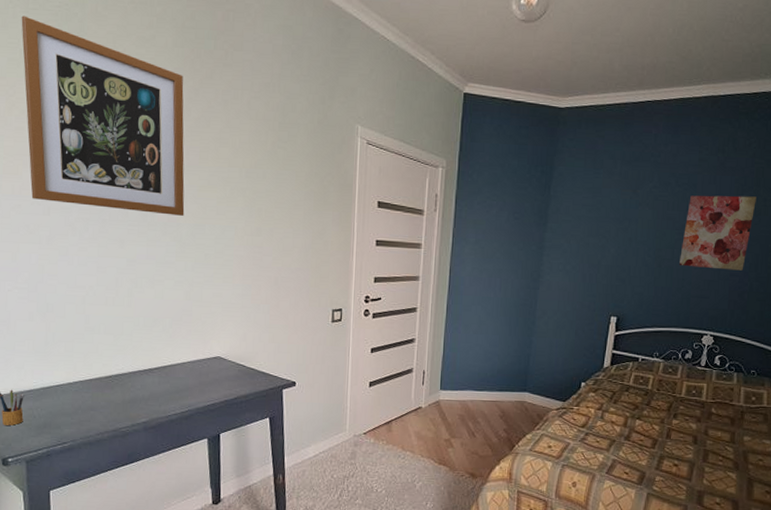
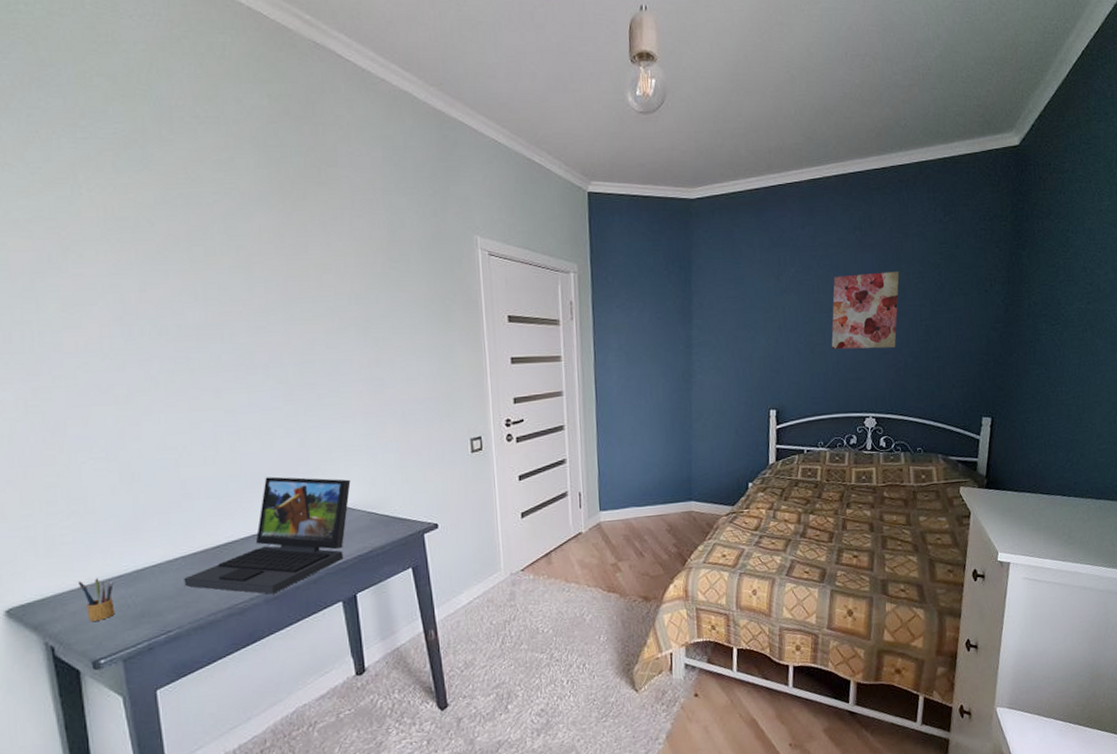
wall art: present [21,15,185,216] -> none [69,147,289,355]
laptop: none [80,322,225,424] -> present [184,476,351,594]

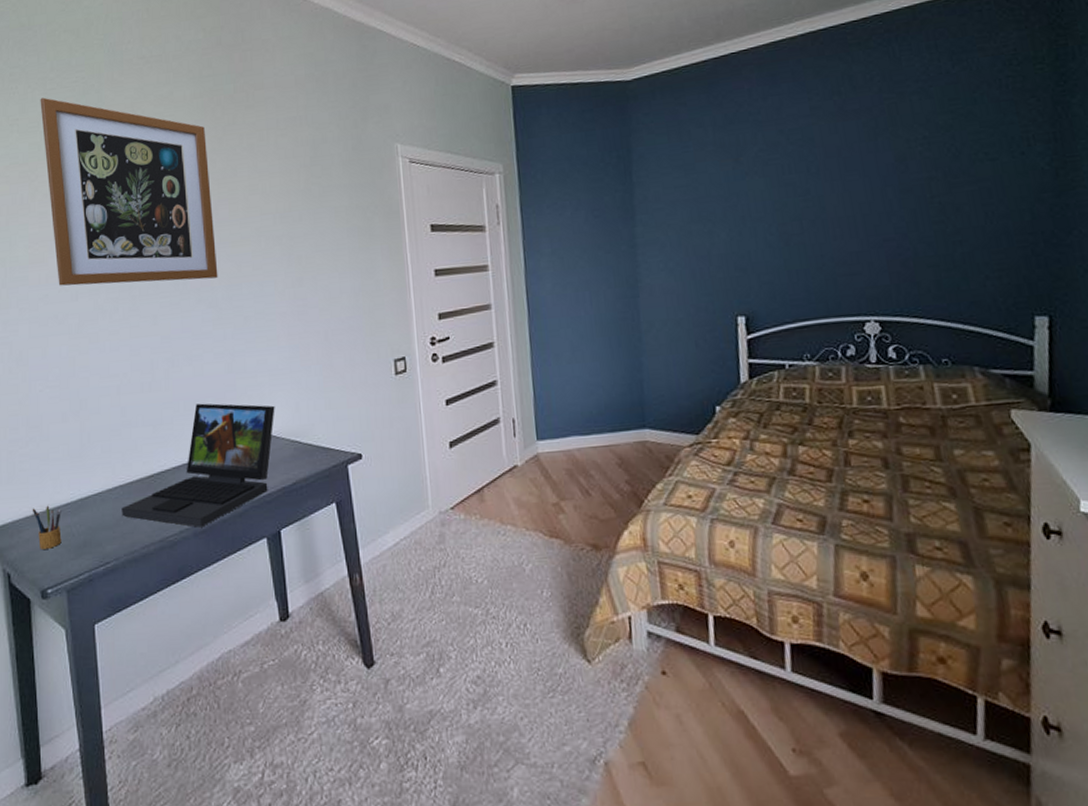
wall art: none [69,147,289,355] -> present [40,97,218,286]
wall art: present [831,271,899,350] -> none [808,139,900,240]

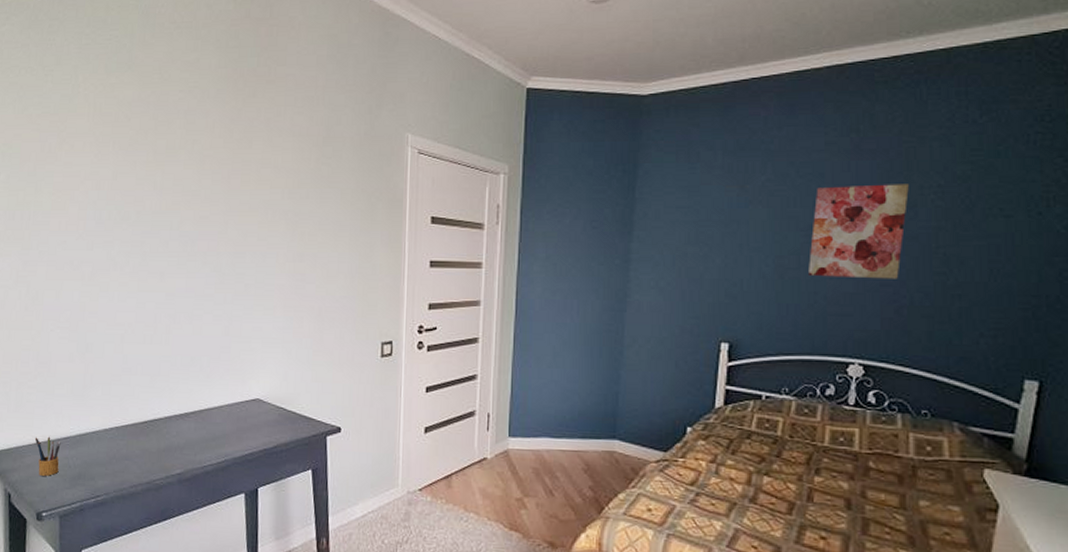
wall art: present [40,97,218,286] -> none [74,52,227,244]
laptop: present [121,403,275,527] -> none [115,360,265,475]
wall art: none [808,139,900,240] -> present [809,184,909,279]

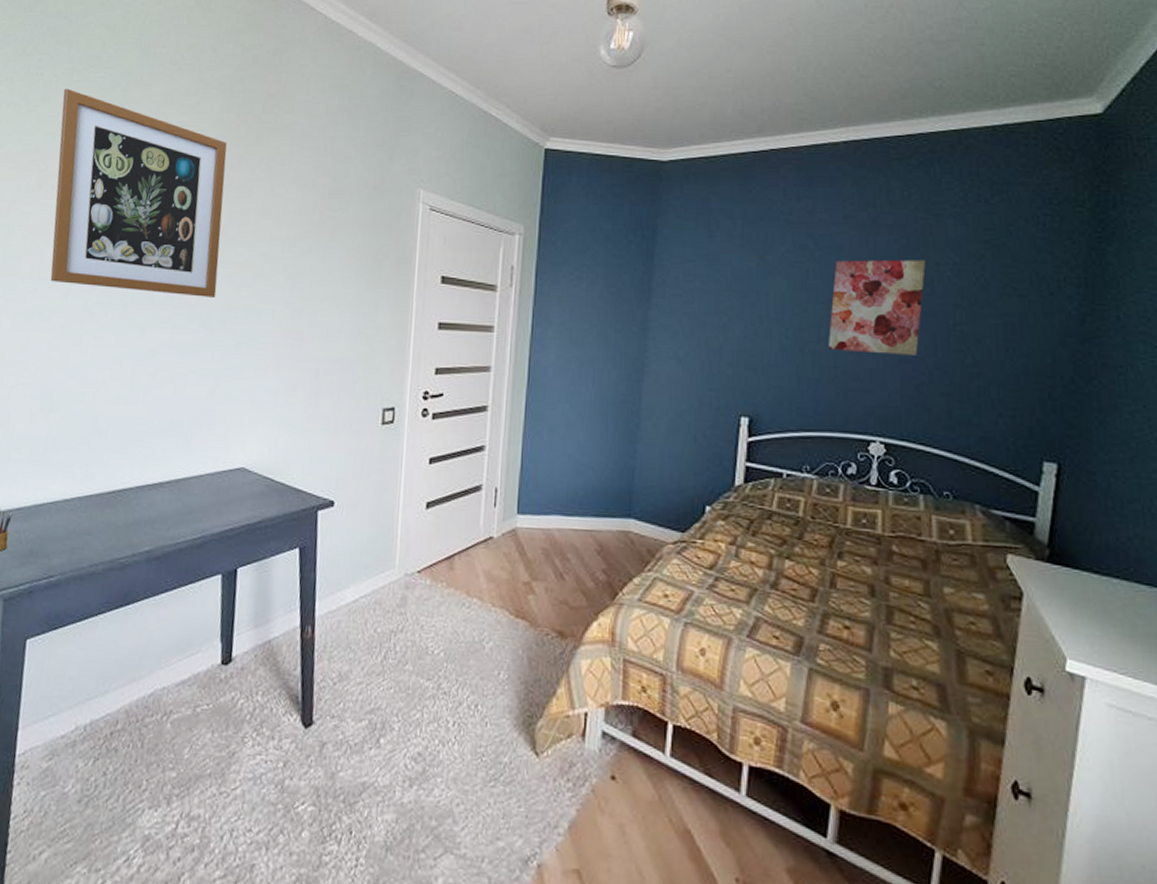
wall art: none [74,52,227,244] -> present [50,88,227,297]

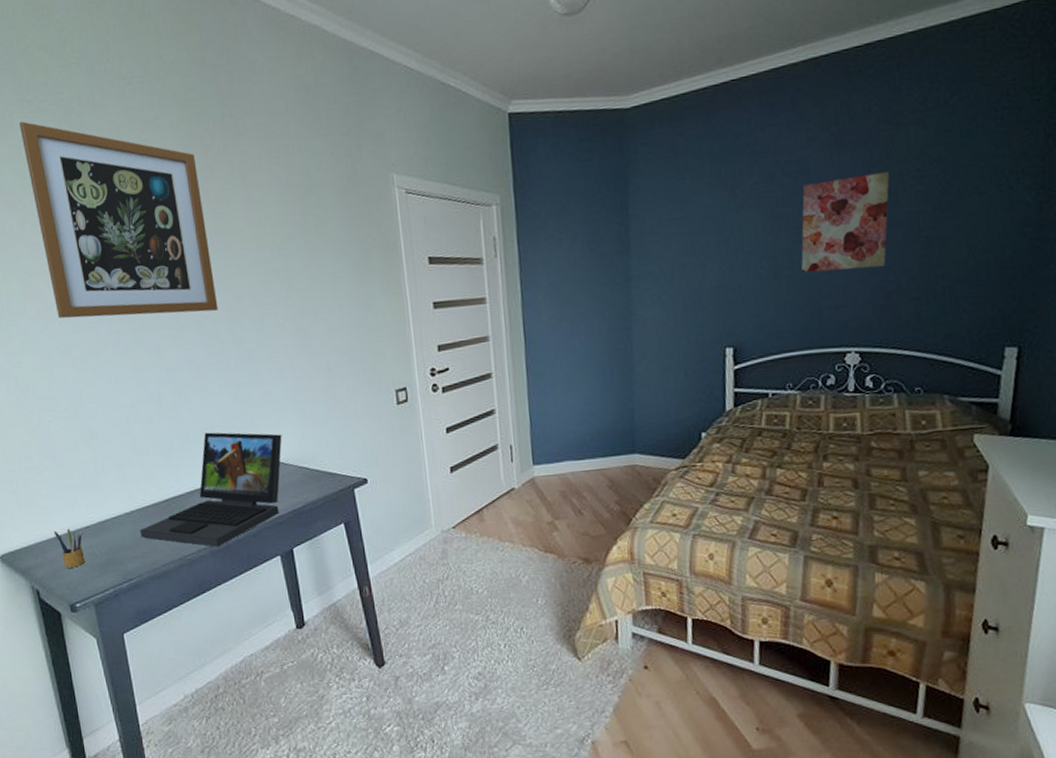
laptop: none [75,424,253,553] -> present [140,432,282,547]

